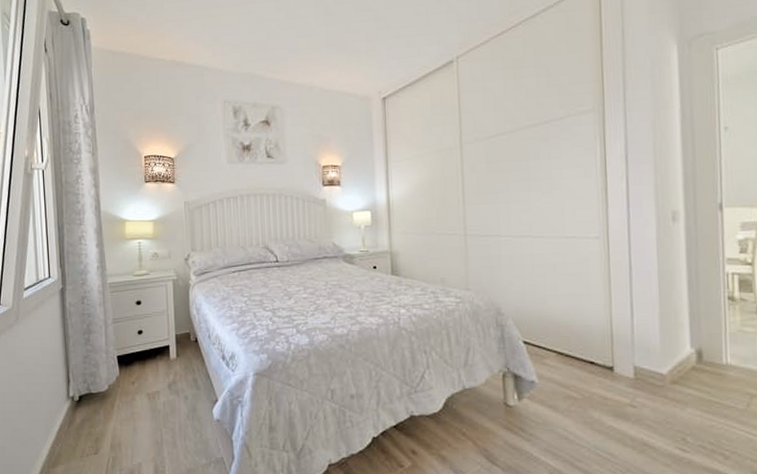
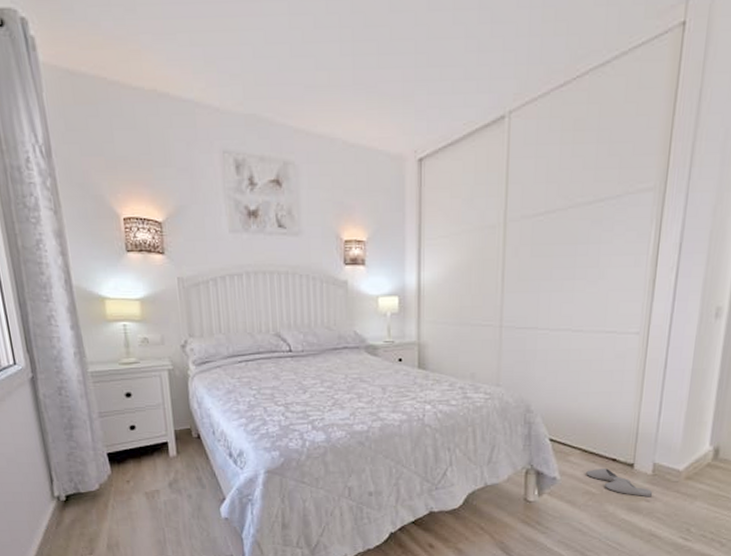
slippers: none [565,372,637,403] -> present [586,469,652,498]

